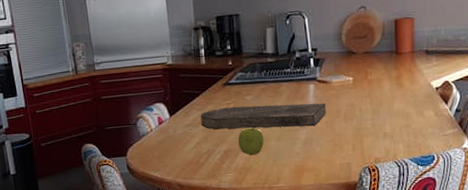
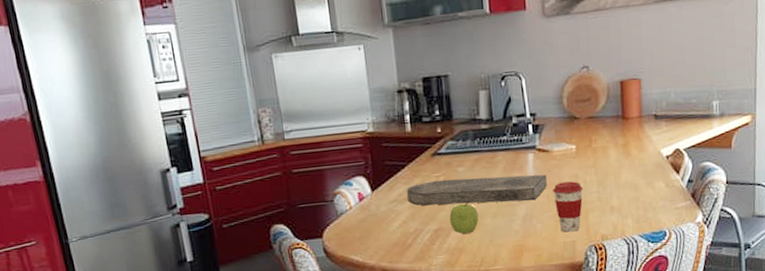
coffee cup: none [331,109,359,155] -> present [553,181,583,232]

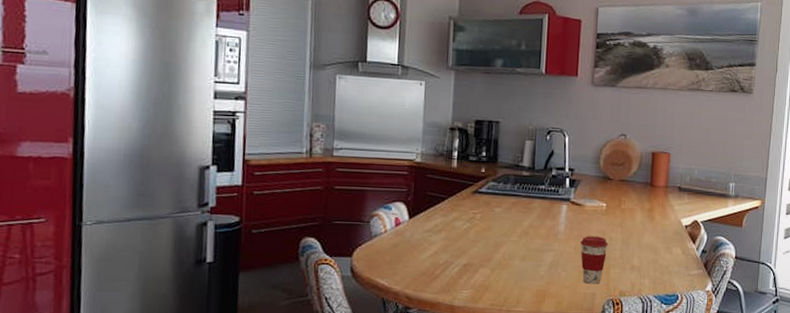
cutting board: present [407,174,547,206] -> none [443,217,577,249]
fruit: present [449,201,479,234] -> none [480,241,508,272]

